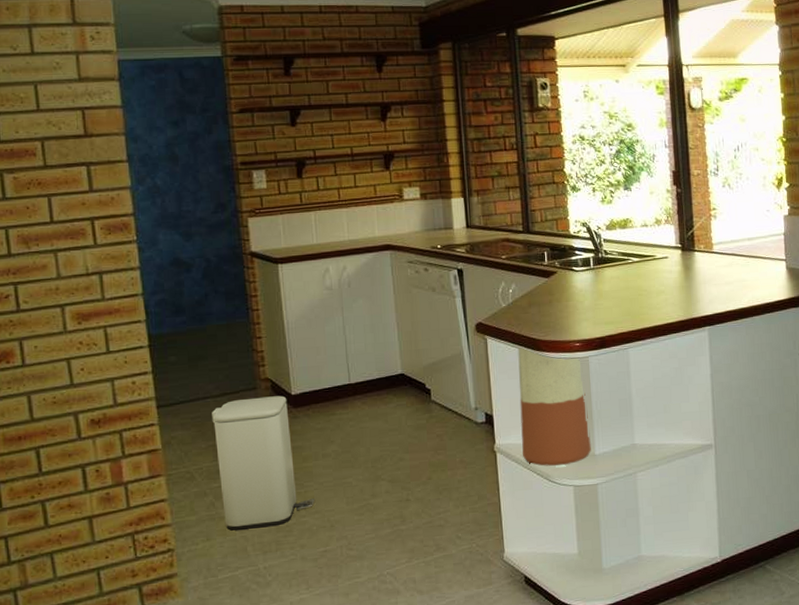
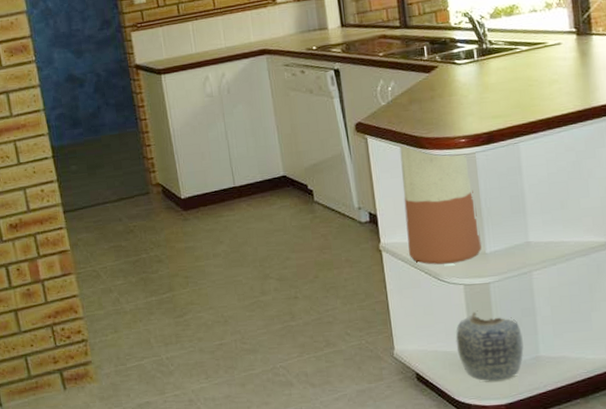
pedal bin: present [212,396,316,531] -> none [111,199,209,324]
decorative jar: none [563,511,627,583] -> present [455,310,524,382]

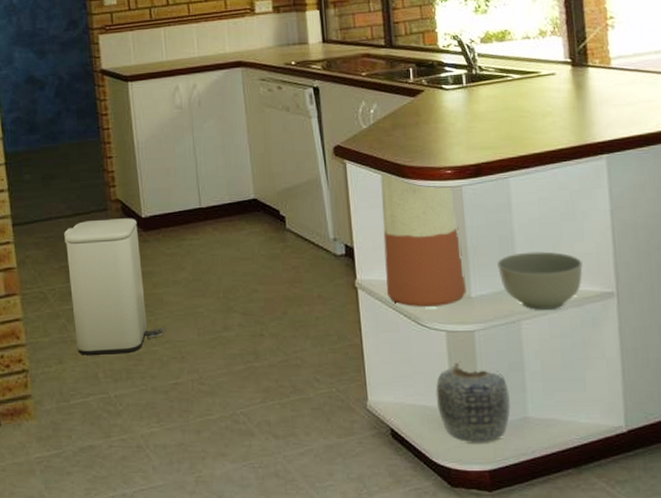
pedal bin: none [111,199,209,324] -> present [64,218,166,355]
bowl: none [509,208,589,261] -> present [497,251,583,310]

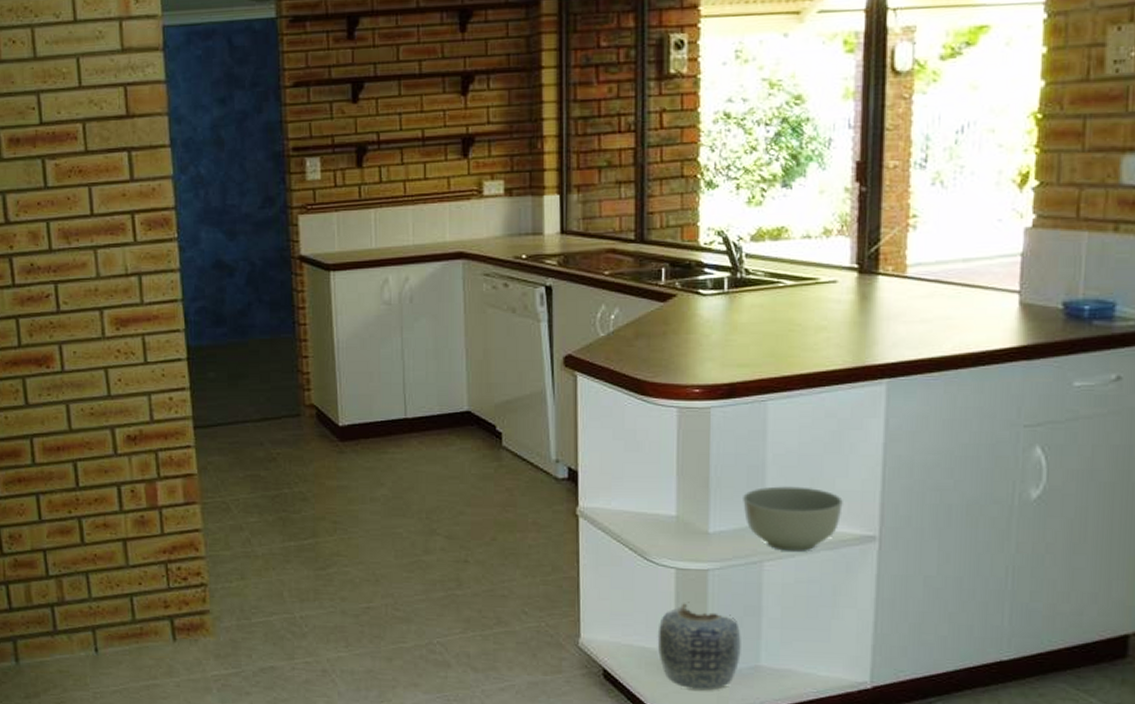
pedal bin: present [64,218,166,355] -> none [251,426,360,573]
vase: present [380,171,466,307] -> none [612,387,704,541]

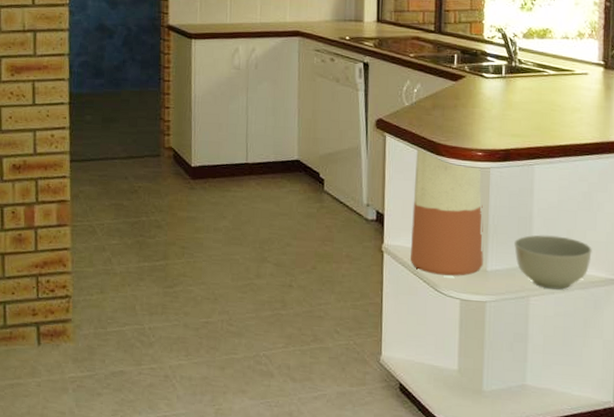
vase: none [612,387,704,541] -> present [411,147,484,277]
decorative jar: present [657,602,741,691] -> none [444,328,512,405]

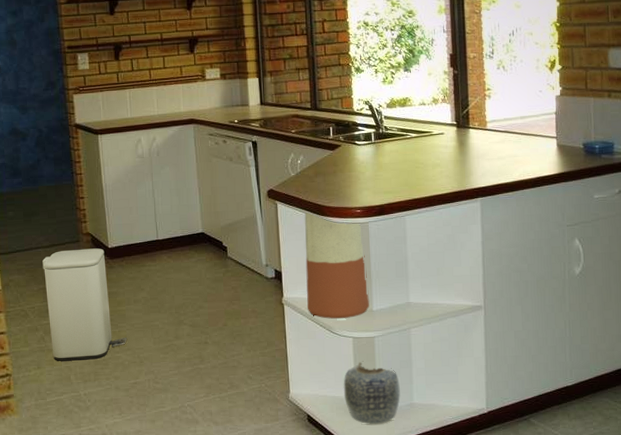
pedal bin: none [117,164,203,290] -> present [42,248,128,361]
decorative jar: none [444,328,512,405] -> present [343,361,400,425]
bowl: present [514,235,592,290] -> none [394,274,459,320]

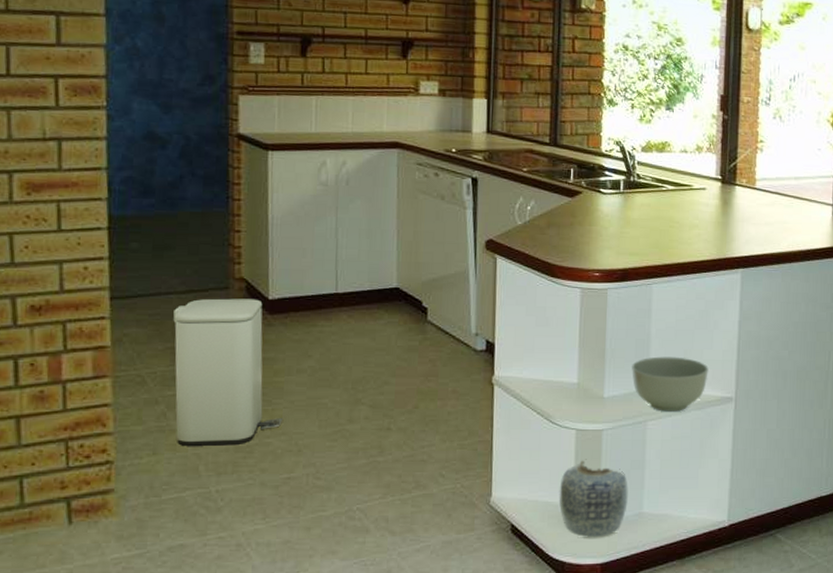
vase: present [304,211,369,319] -> none [523,269,601,405]
bowl: none [394,274,459,320] -> present [632,356,709,412]

